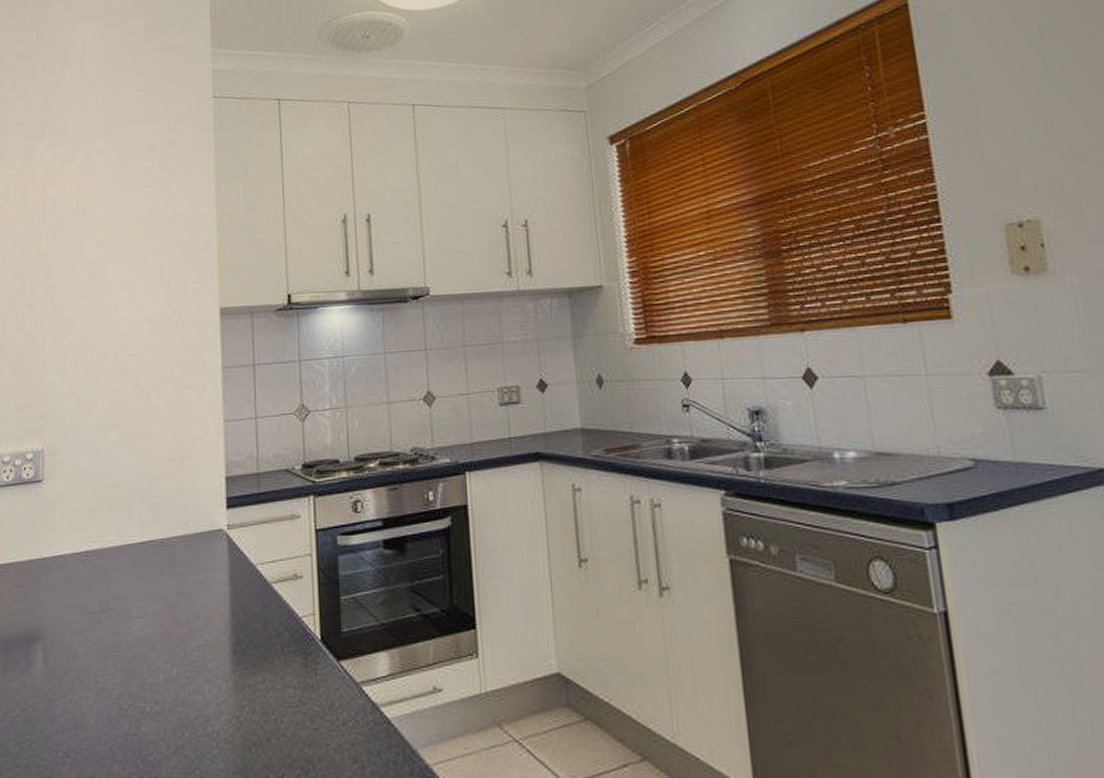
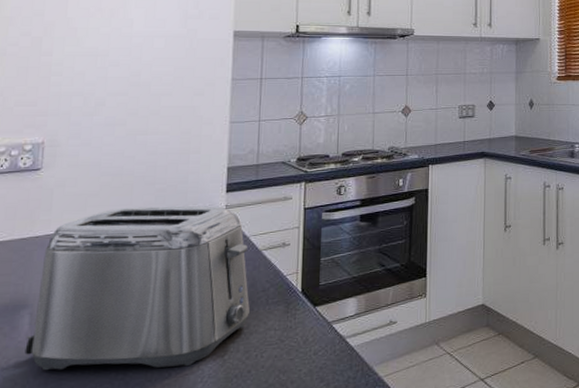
toaster: none [41,525,263,726] -> present [24,206,250,371]

